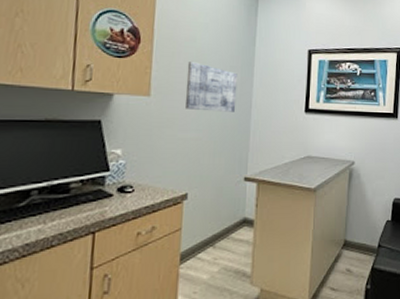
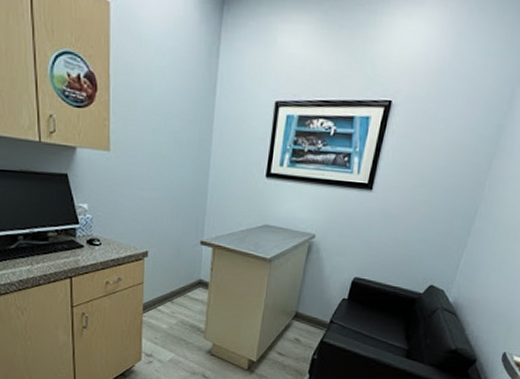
wall art: present [184,60,238,112] -> none [143,112,196,173]

